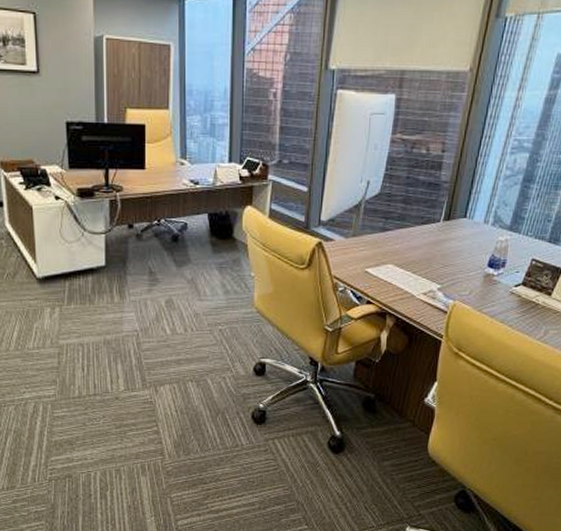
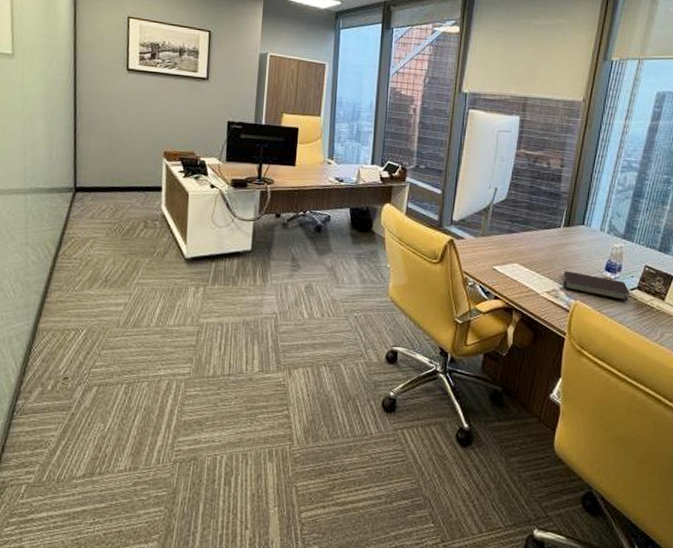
notebook: none [442,269,514,299] -> present [563,271,630,302]

